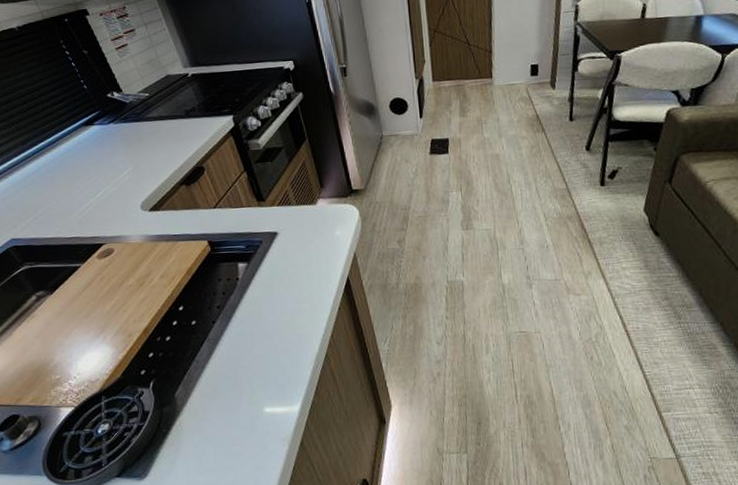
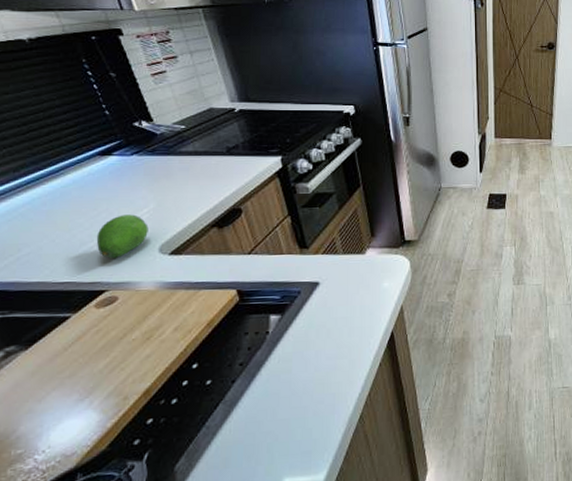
fruit: none [91,176,130,216] -> present [96,214,149,258]

